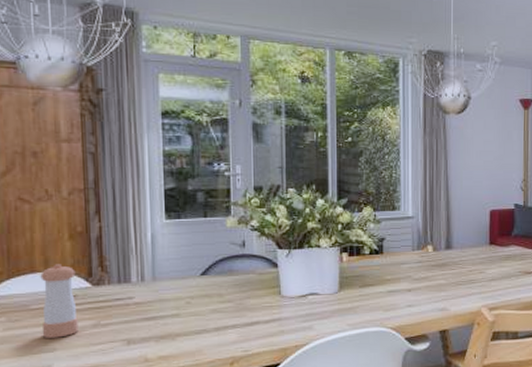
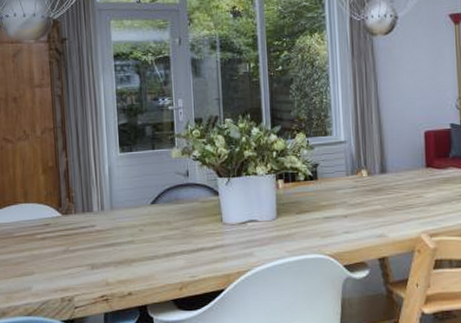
pepper shaker: present [40,264,78,338] -> none [21,196,52,263]

